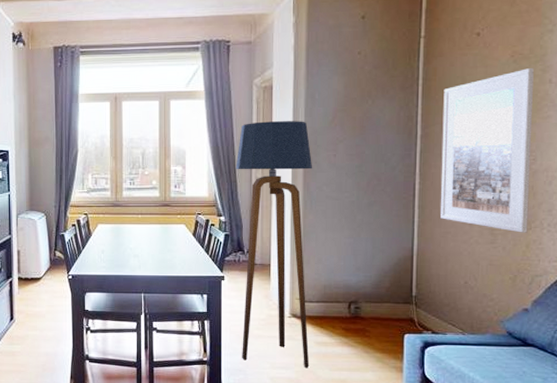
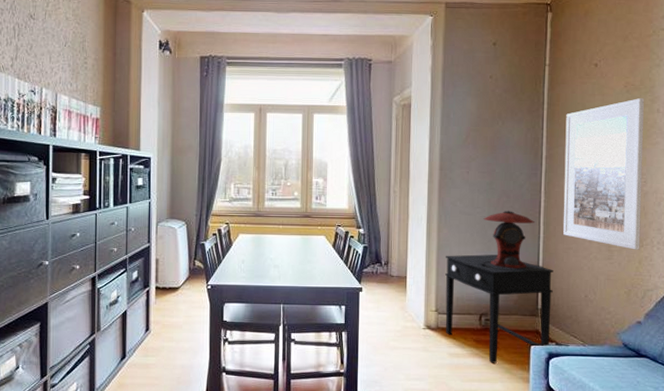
floor lamp: present [235,121,313,369] -> none [375,138,448,380]
side table: none [311,241,429,352] -> present [445,254,553,363]
table lamp: none [347,194,420,258] -> present [479,211,545,272]

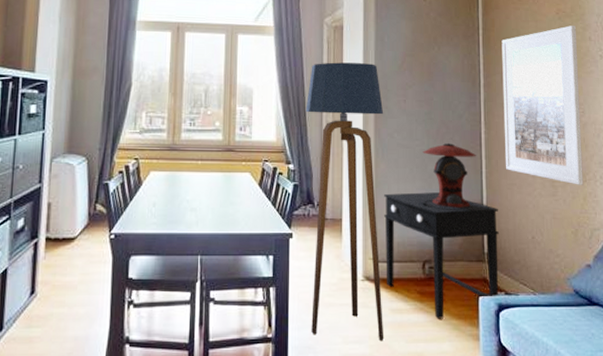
floor lamp: none [375,138,448,380] -> present [305,62,385,342]

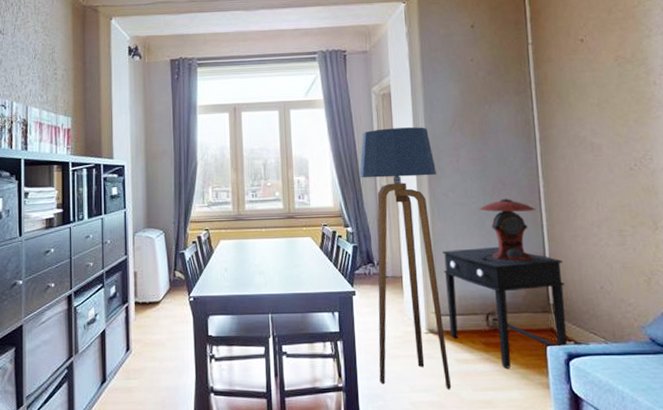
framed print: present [501,25,584,185] -> none [556,71,655,233]

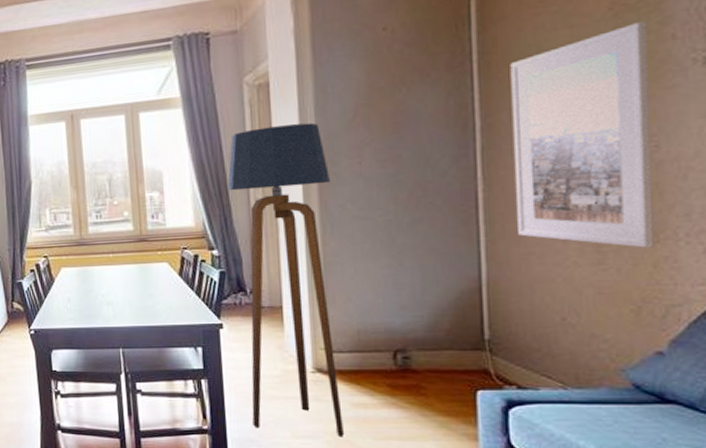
side table: present [443,247,567,369] -> none [336,270,507,415]
table lamp: present [479,199,552,264] -> none [386,209,491,291]
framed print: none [556,71,655,233] -> present [510,22,654,248]

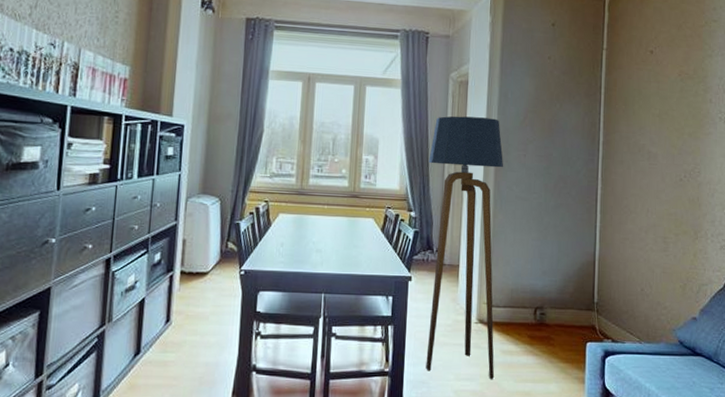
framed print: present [510,22,654,248] -> none [620,87,697,242]

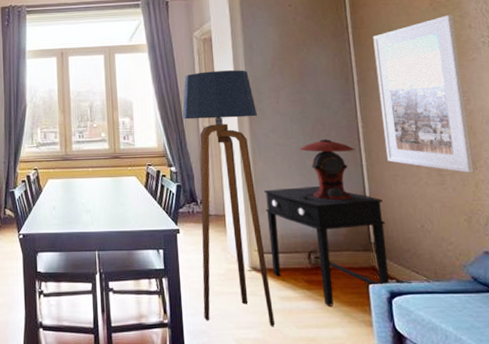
side table: none [499,243,610,362] -> present [264,186,389,306]
table lamp: none [534,197,601,263] -> present [299,139,373,203]
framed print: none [620,87,697,242] -> present [373,15,474,173]

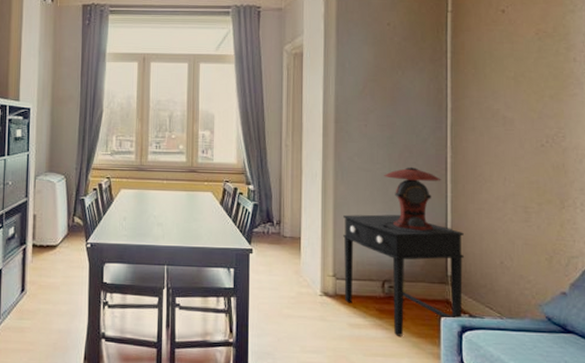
floor lamp: present [182,70,276,327] -> none [265,88,344,353]
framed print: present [373,15,474,173] -> none [472,46,561,212]

